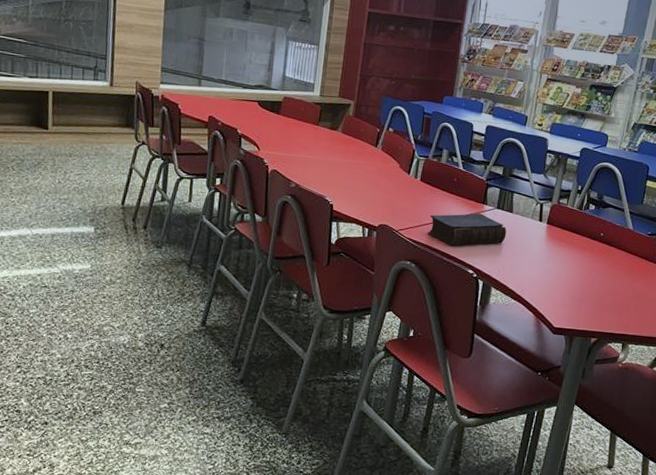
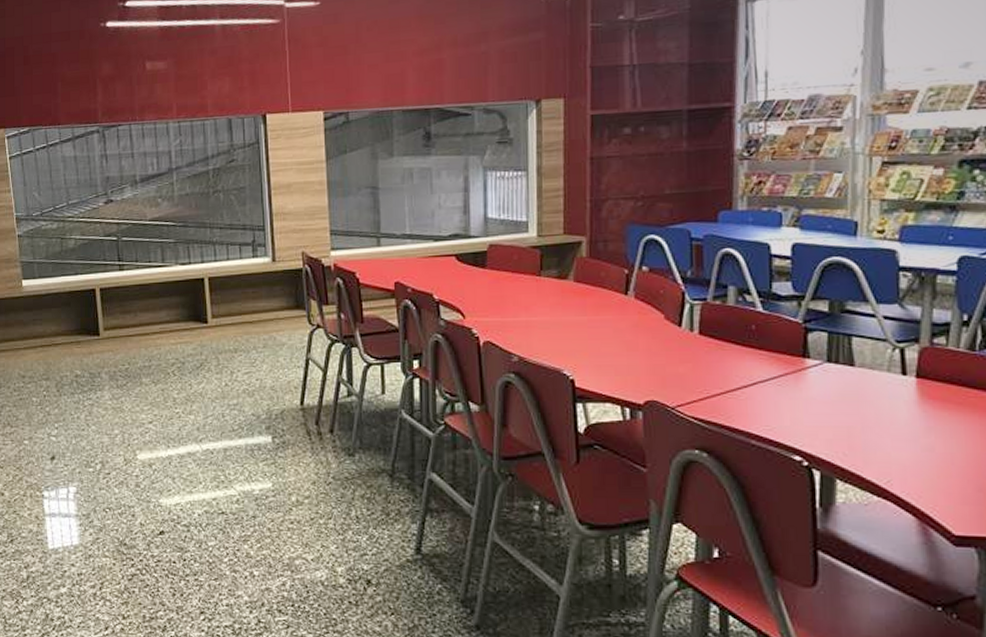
book: present [428,213,507,246] -> none [721,371,849,422]

